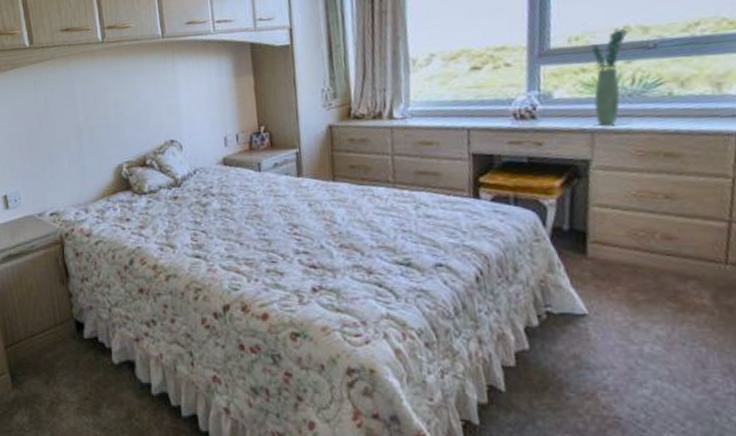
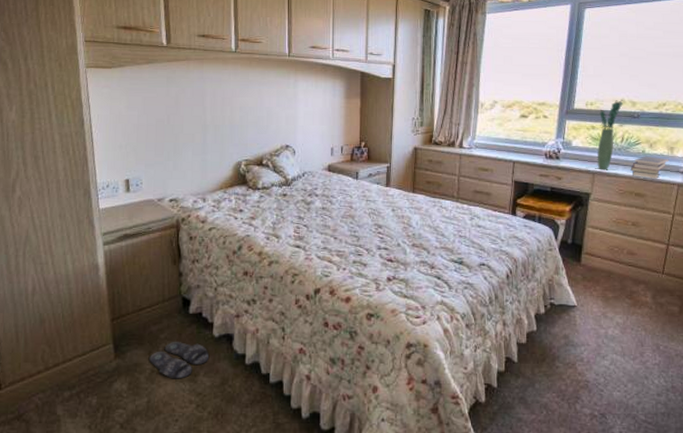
slippers: none [47,369,110,412] -> present [149,341,209,379]
books: none [651,99,717,132] -> present [630,156,669,180]

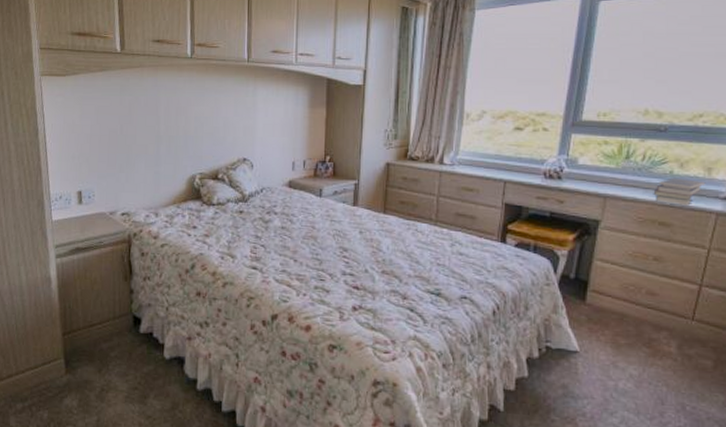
slippers: present [149,341,209,379] -> none [99,360,159,400]
vase: present [597,99,623,170] -> none [610,109,646,194]

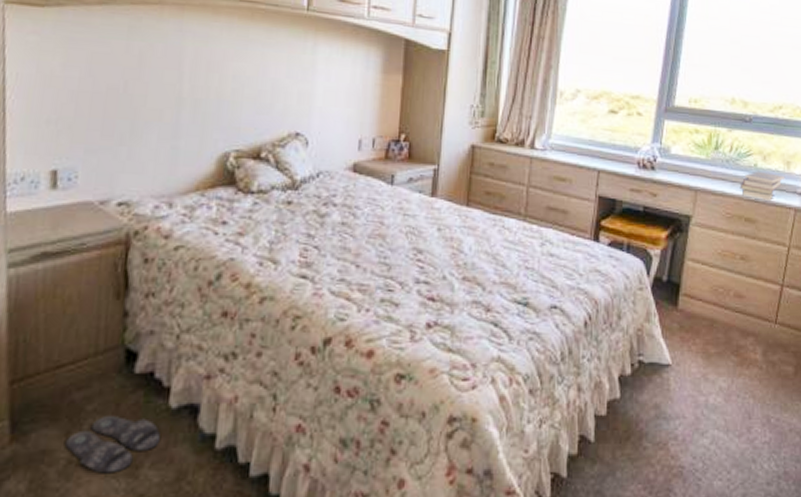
slippers: none [99,360,159,400] -> present [65,415,160,474]

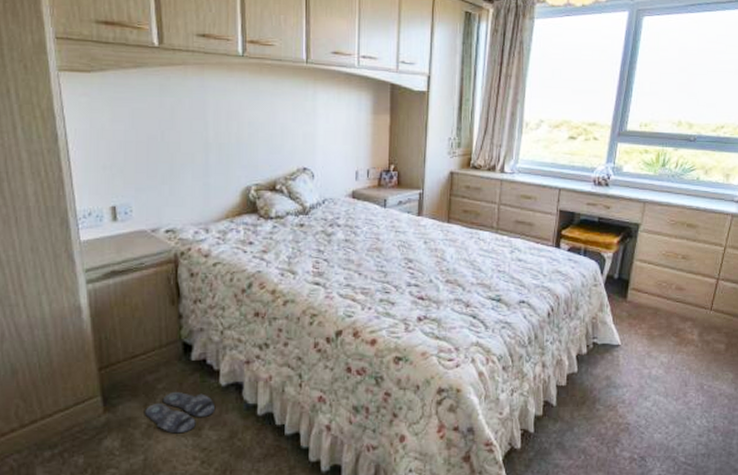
books: present [740,171,785,202] -> none [683,183,724,210]

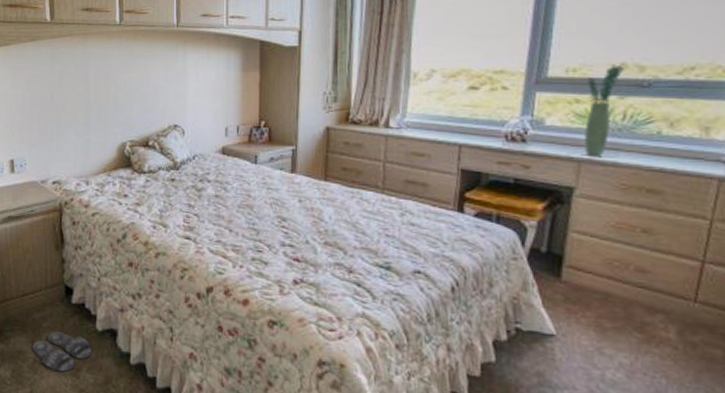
vase: none [648,120,679,199] -> present [584,63,624,158]

